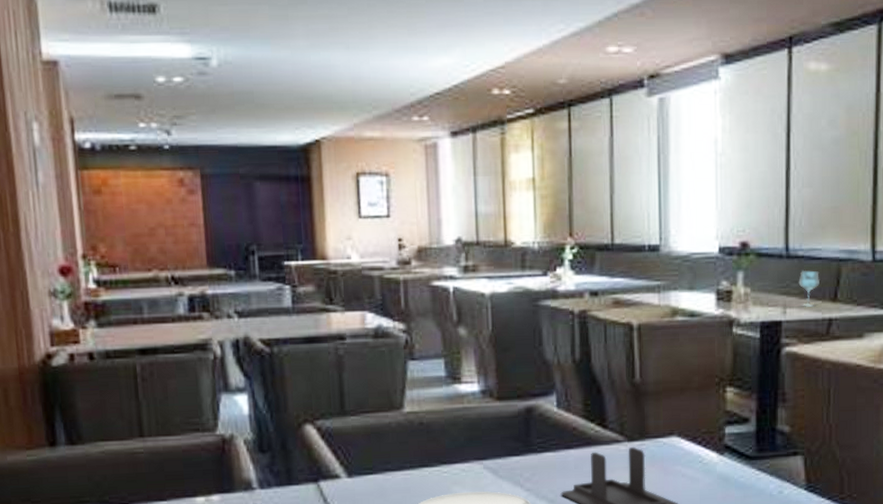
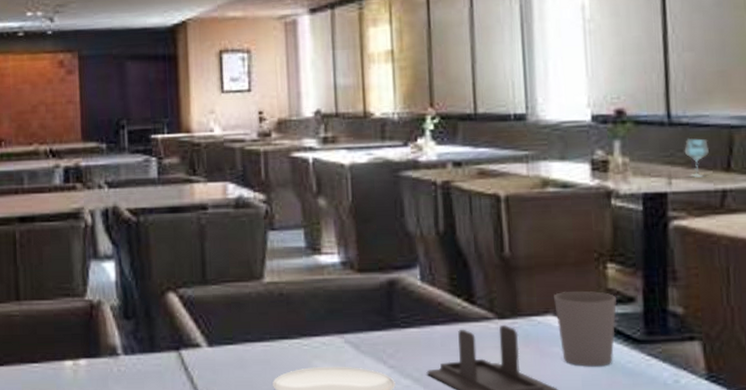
dixie cup: none [678,413,733,482] -> present [554,291,617,366]

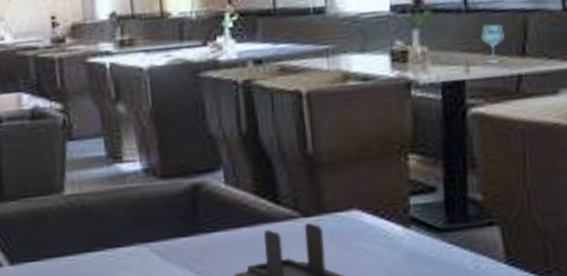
dixie cup: present [554,291,617,366] -> none [357,183,419,259]

